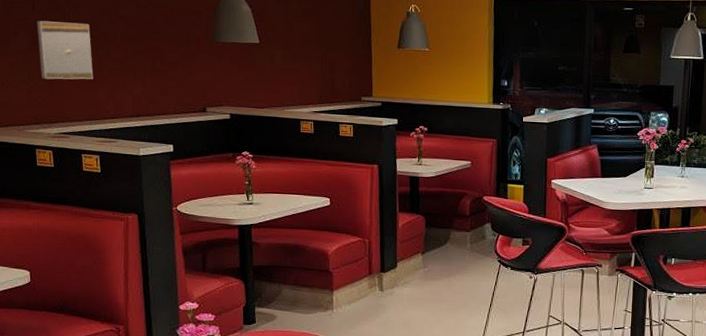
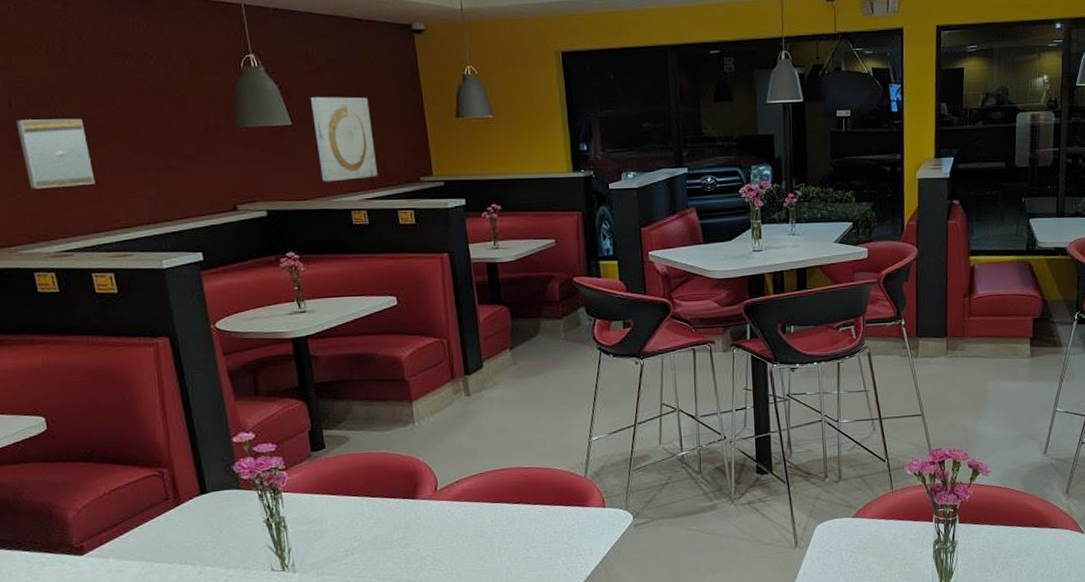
wall art: none [277,21,327,95] -> present [311,97,378,182]

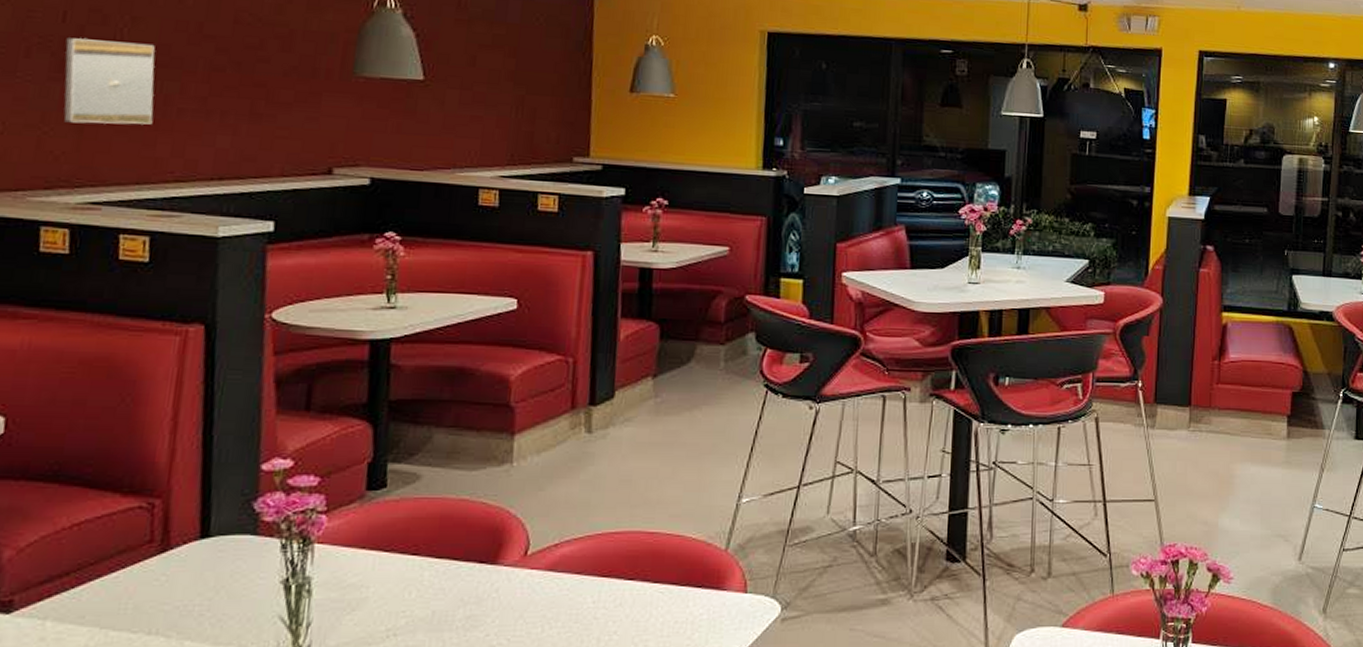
wall art: present [311,97,378,182] -> none [449,51,525,152]

